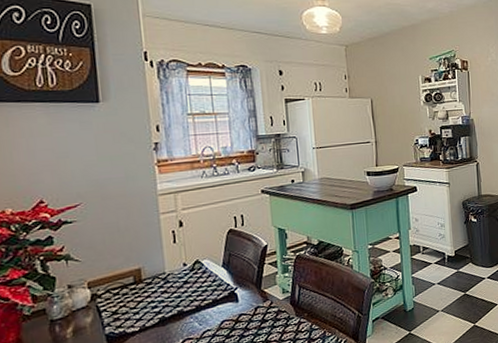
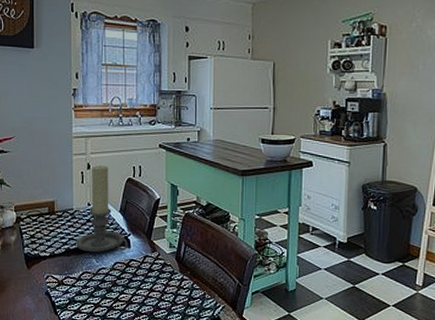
candle holder: none [172,220,235,317] -> present [76,165,128,253]

